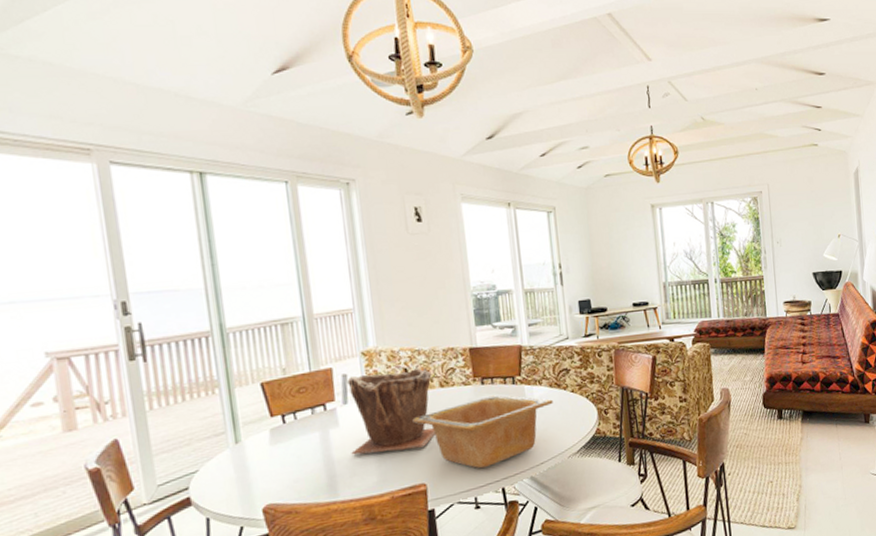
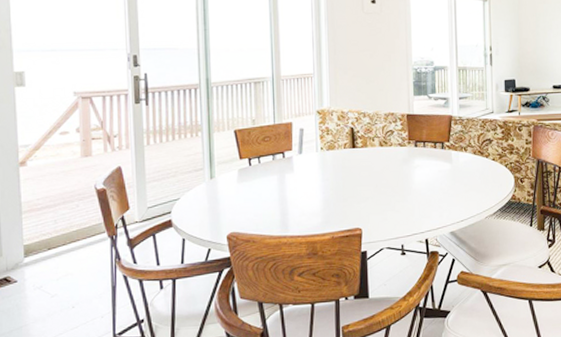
plant pot: present [347,368,435,455] -> none [302,128,373,198]
serving bowl: present [412,395,553,469] -> none [354,157,476,220]

